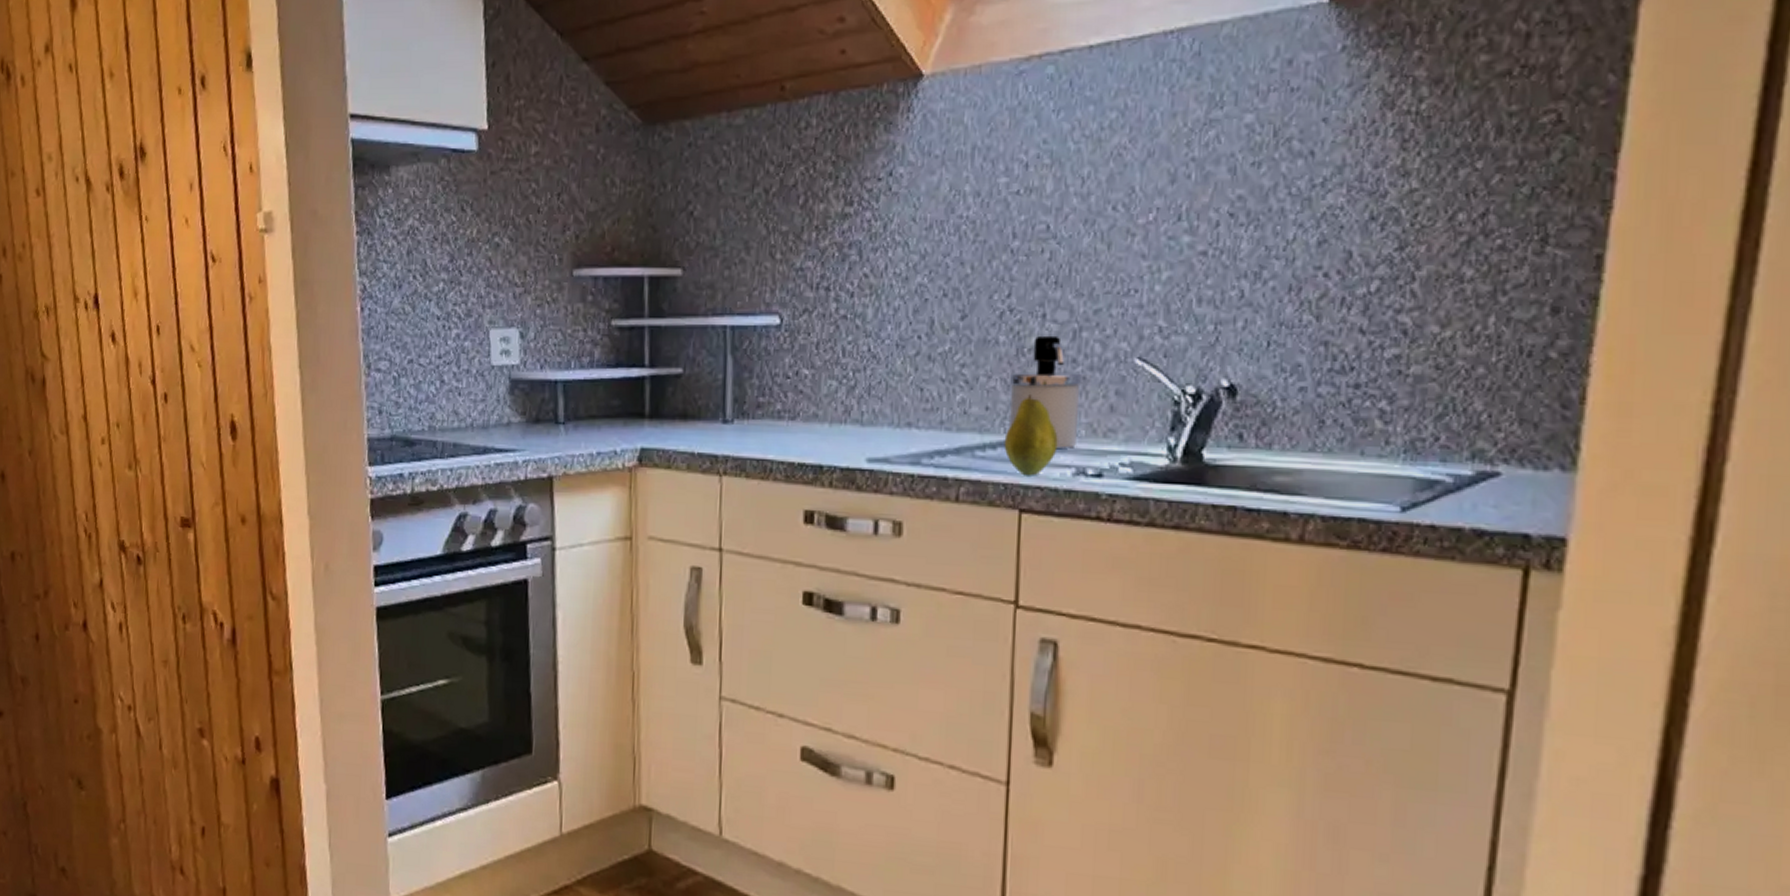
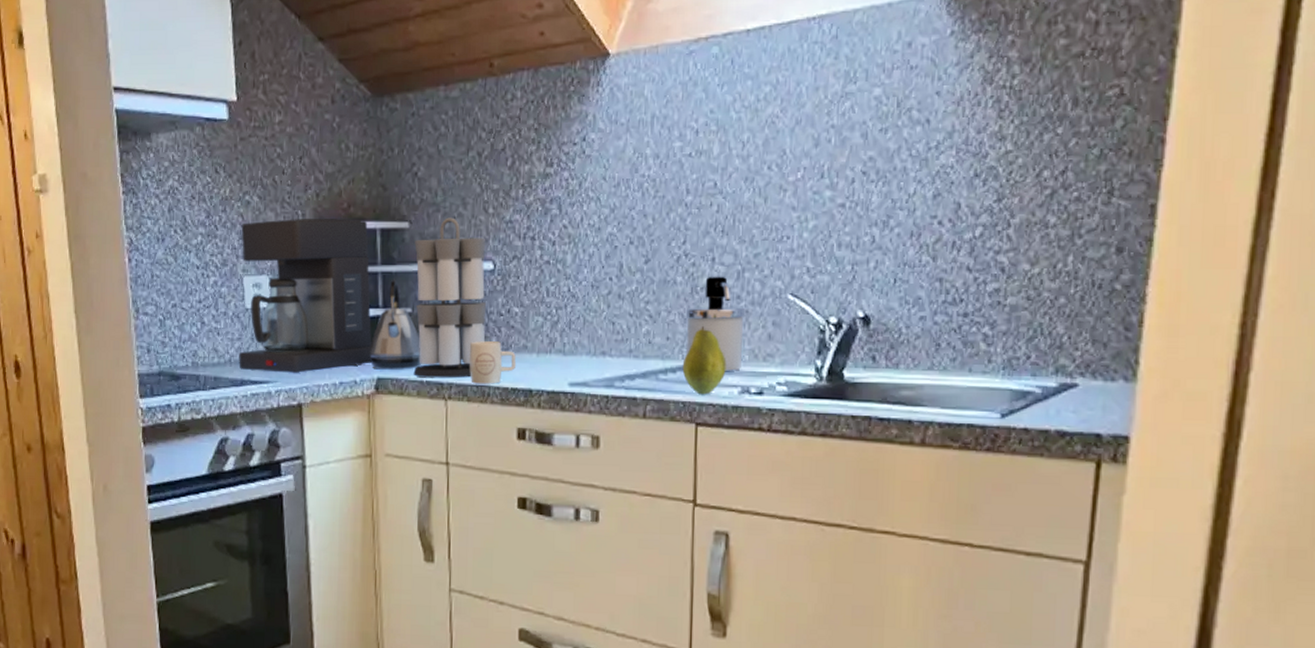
coffee maker: none [482,264,635,442] -> present [239,219,372,374]
kettle: none [631,334,692,441] -> present [368,279,421,371]
spice rack: none [683,264,772,451] -> present [413,217,487,379]
mug: none [748,407,805,458] -> present [469,341,517,384]

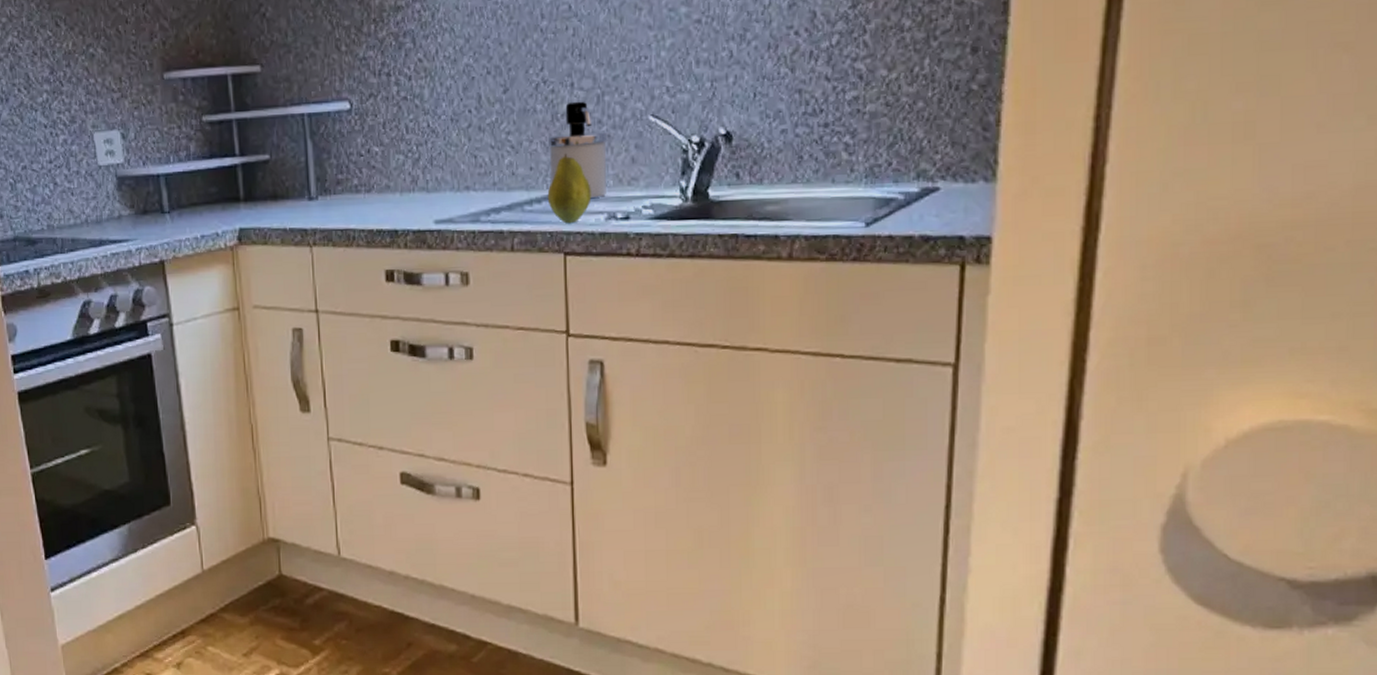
coffee maker: present [239,219,372,374] -> none [87,65,232,230]
kettle: present [368,279,421,371] -> none [228,125,283,221]
spice rack: present [413,217,487,379] -> none [268,58,346,225]
mug: present [469,341,517,384] -> none [331,183,380,228]

